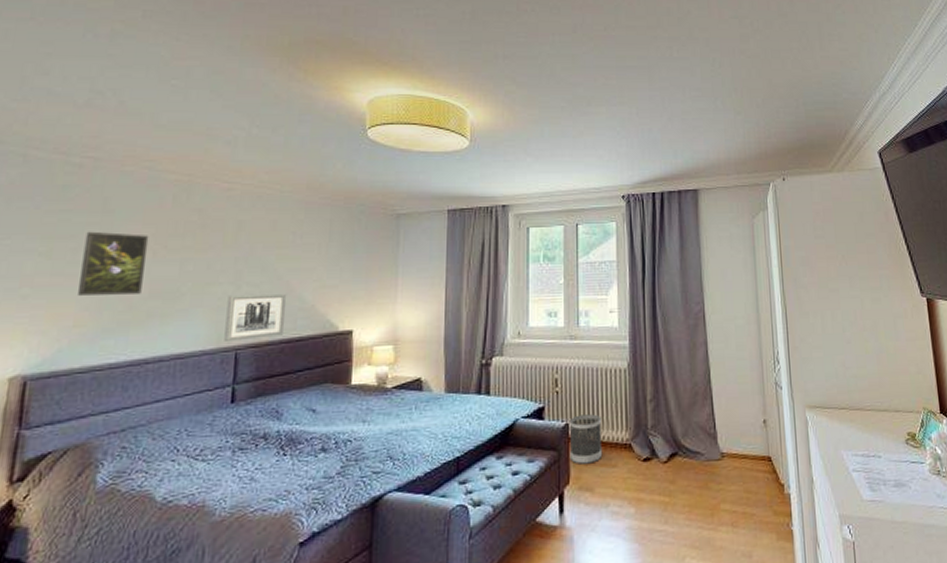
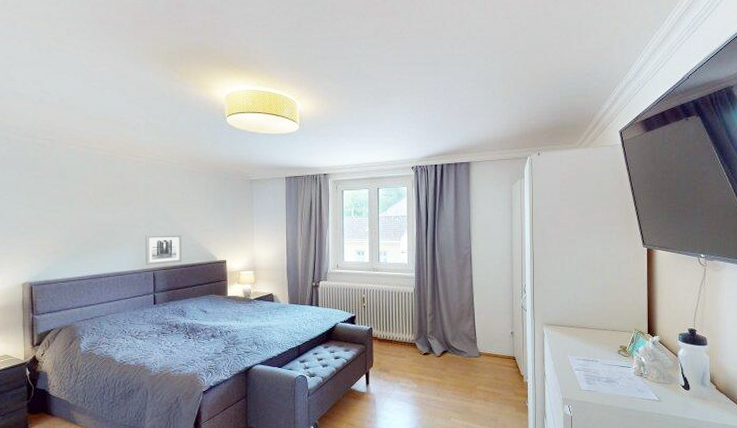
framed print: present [78,231,149,296] -> none [53,190,92,233]
wastebasket: present [569,414,603,465] -> none [372,322,396,355]

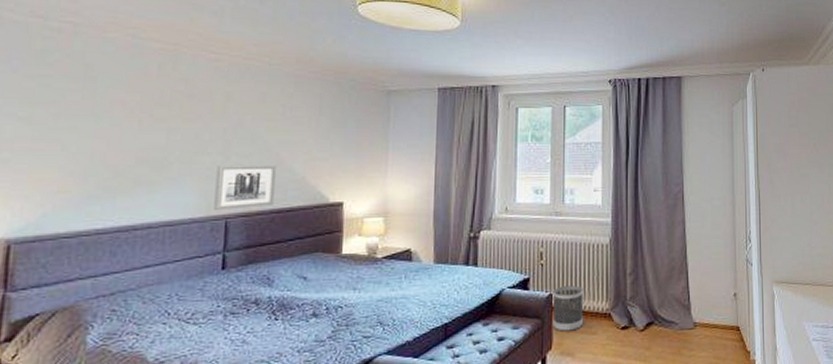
wastebasket: none [372,322,396,355] -> present [552,285,584,332]

